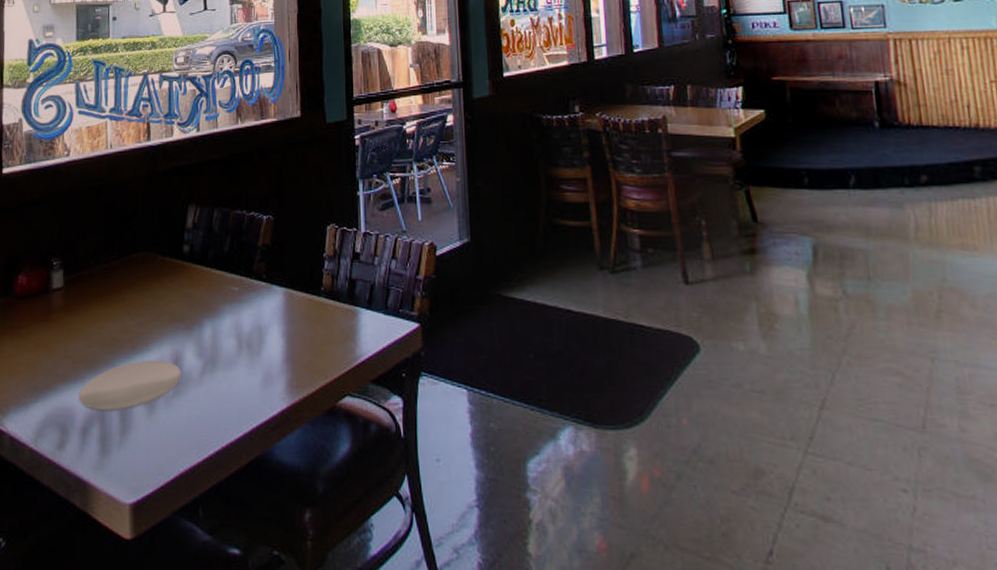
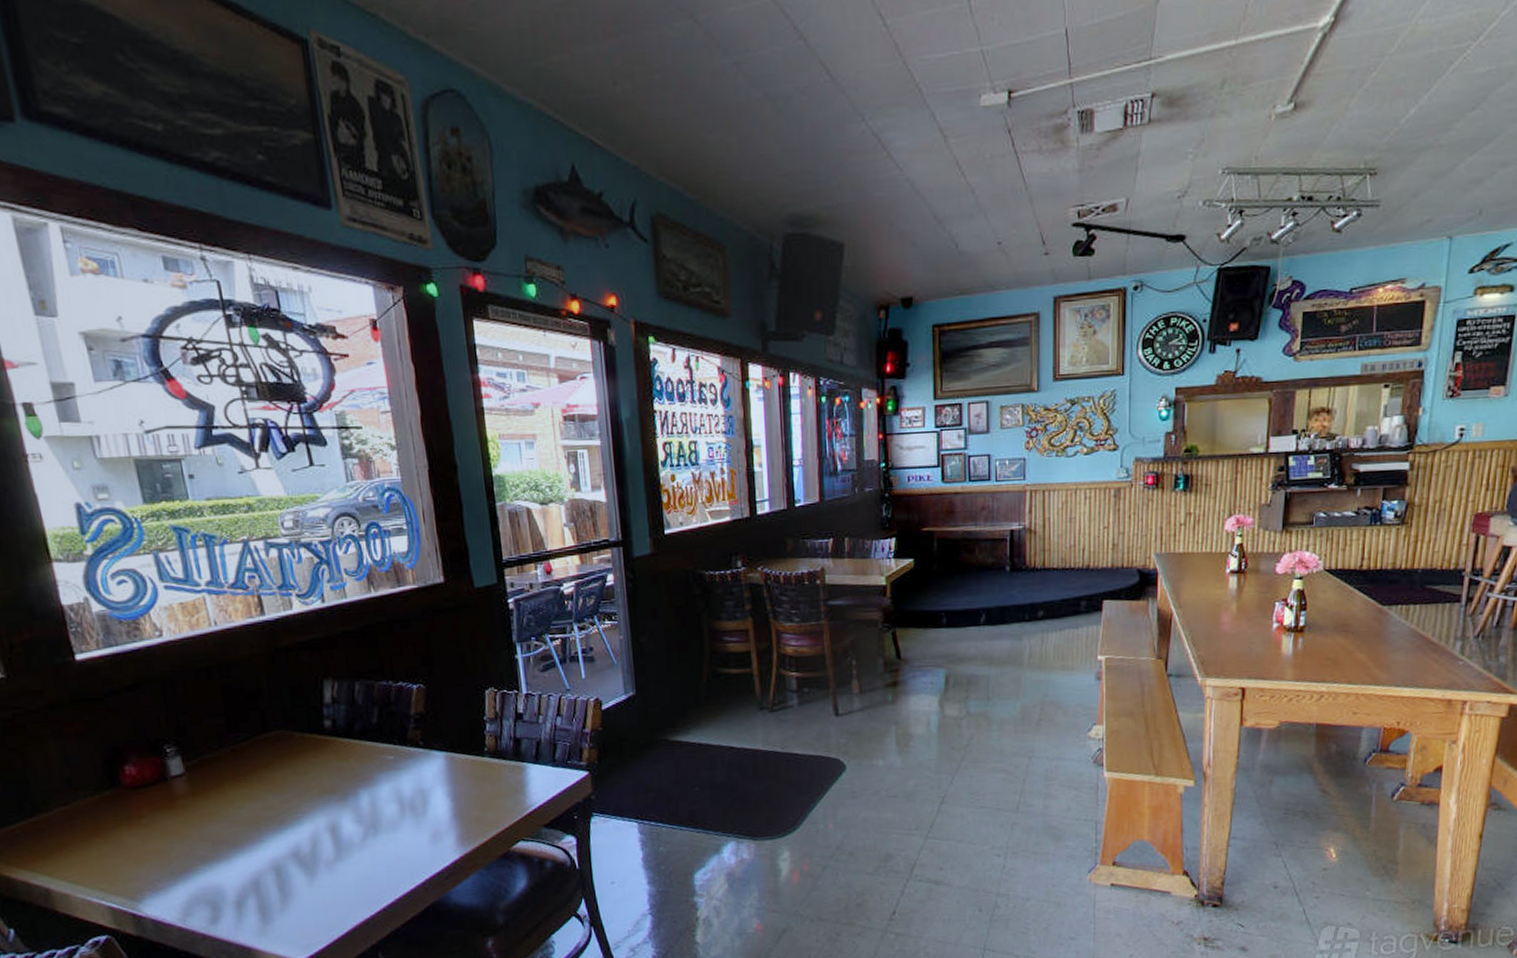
plate: present [78,359,181,412] -> none [224,831,341,885]

